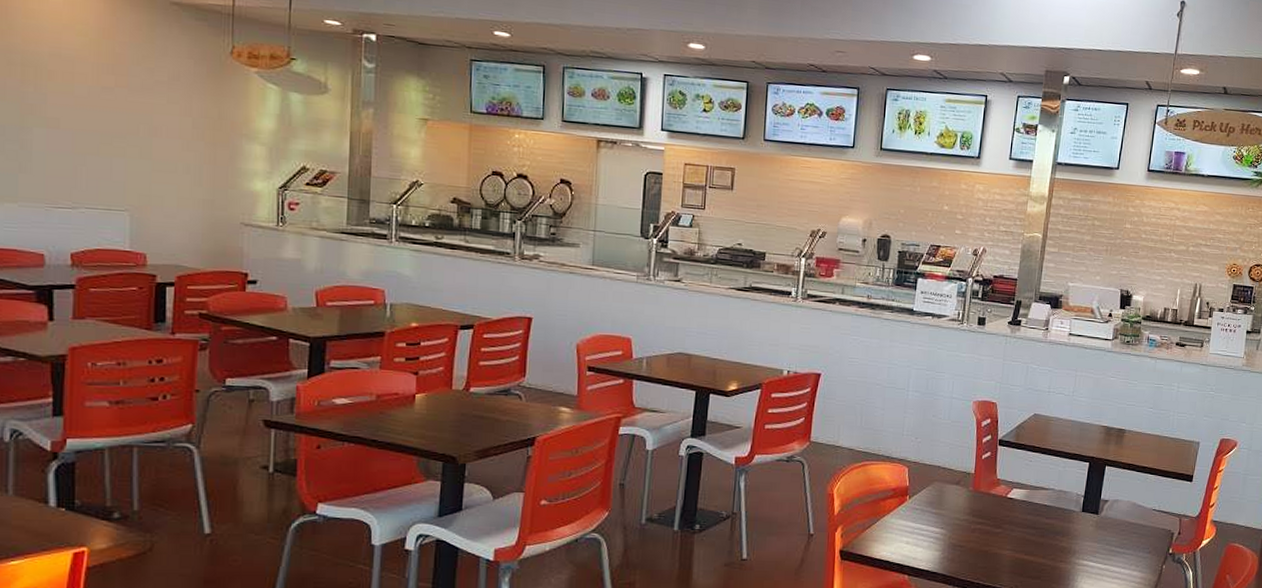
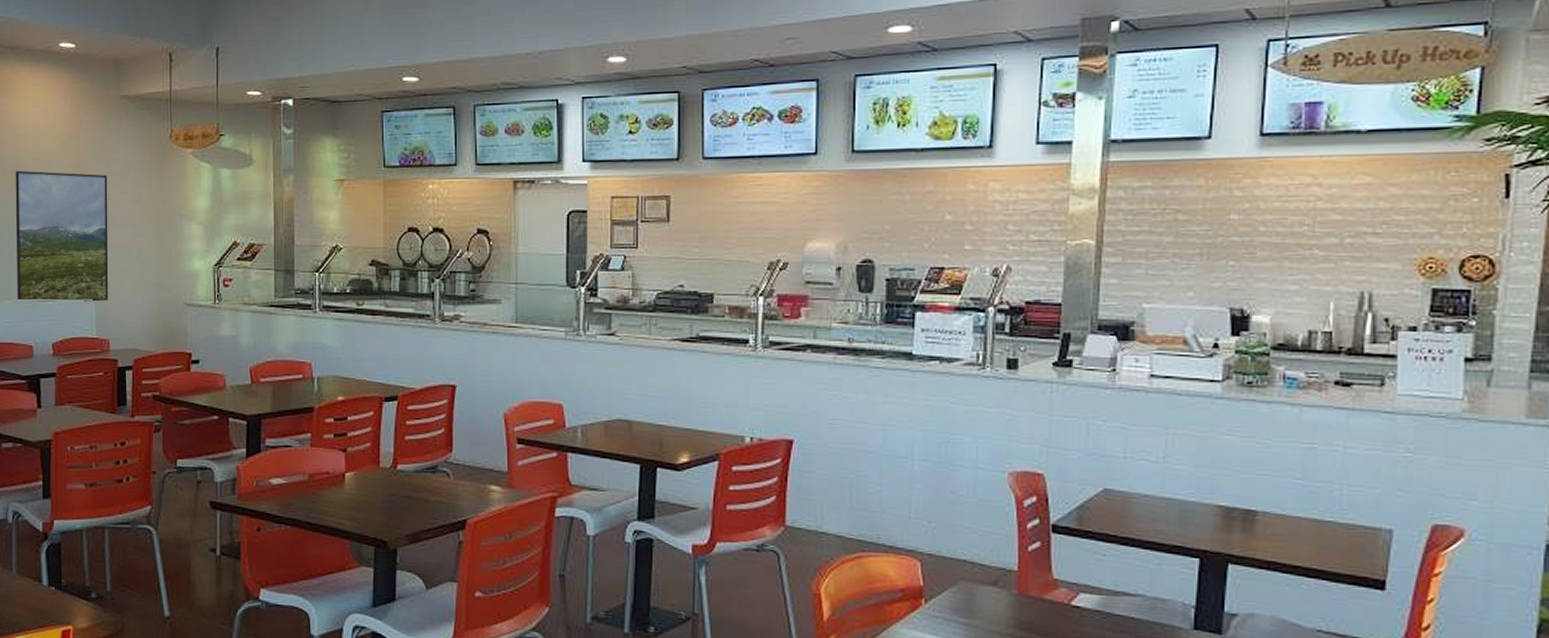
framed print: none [24,63,151,214] -> present [15,170,109,302]

